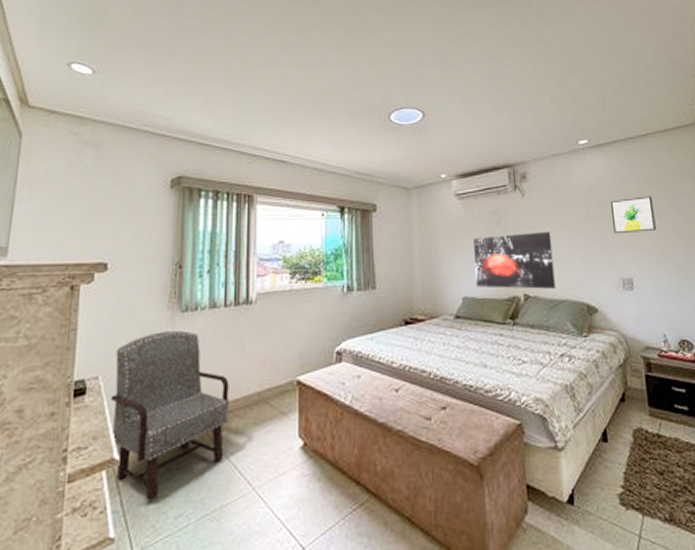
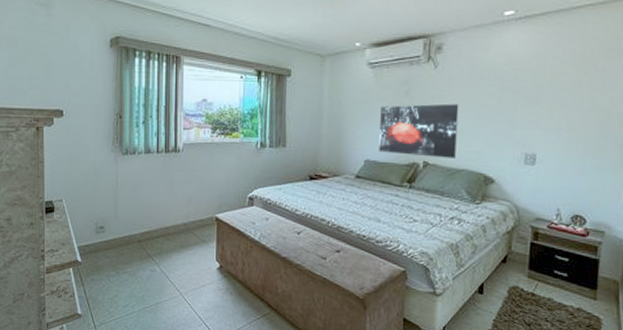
armchair: present [110,331,229,500] -> none [72,169,161,292]
wall art: present [610,196,656,234] -> none [525,73,575,110]

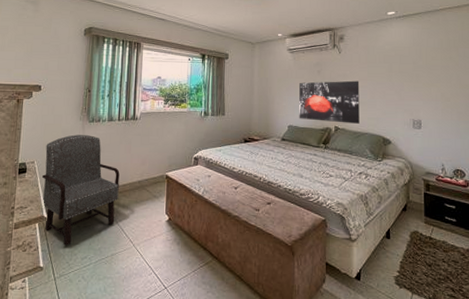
armchair: none [72,169,161,292] -> present [41,135,120,246]

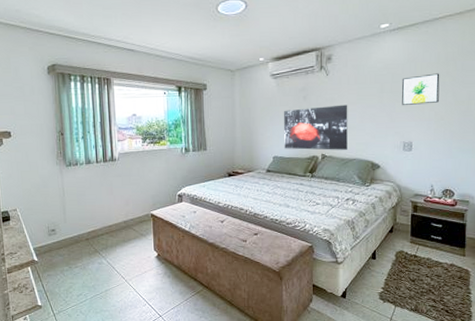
armchair: present [41,135,120,246] -> none [26,179,106,285]
wall art: none [408,57,444,86] -> present [401,73,440,106]

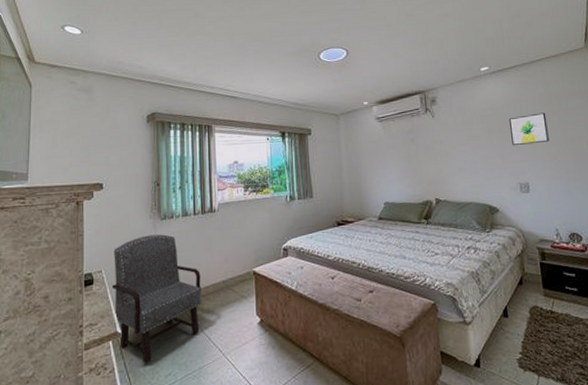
armchair: none [26,179,106,285] -> present [111,234,201,363]
wall art: present [284,104,348,150] -> none [392,146,462,195]

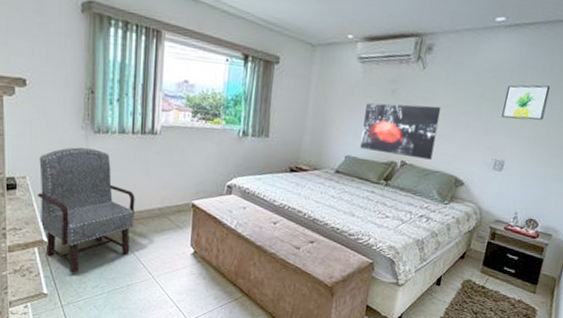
wall art: none [392,146,462,195] -> present [360,102,441,160]

